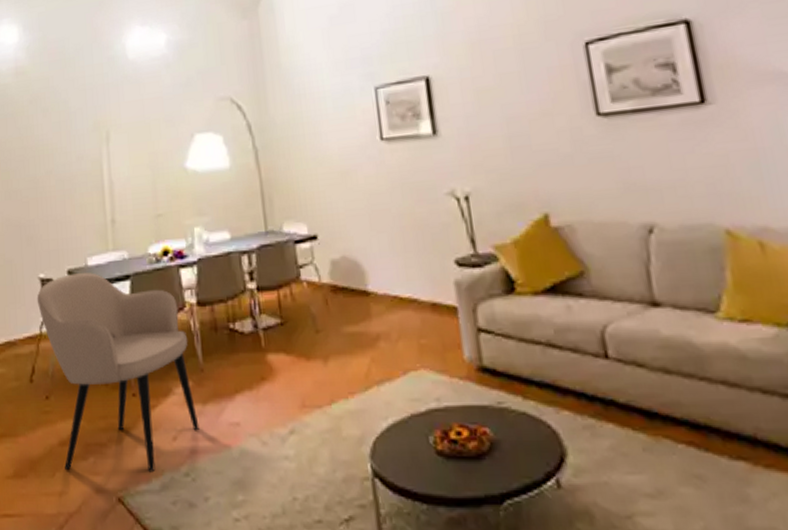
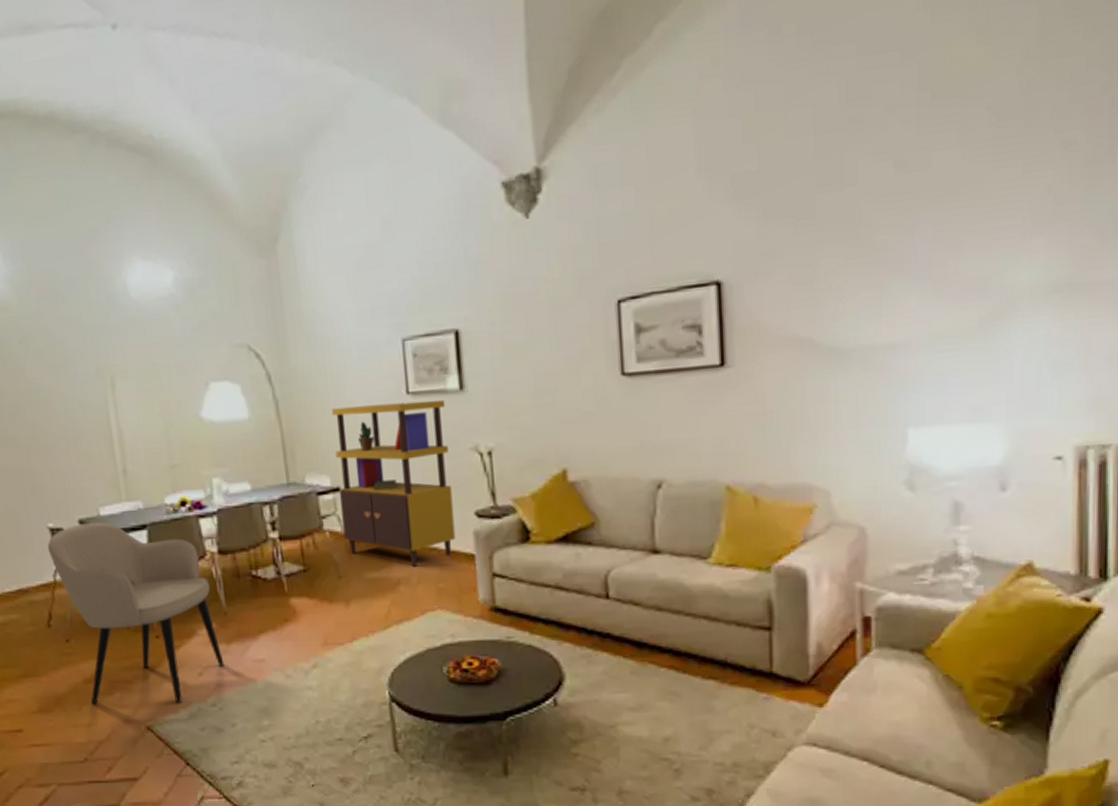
bookcase: none [308,144,436,320] -> present [331,399,456,567]

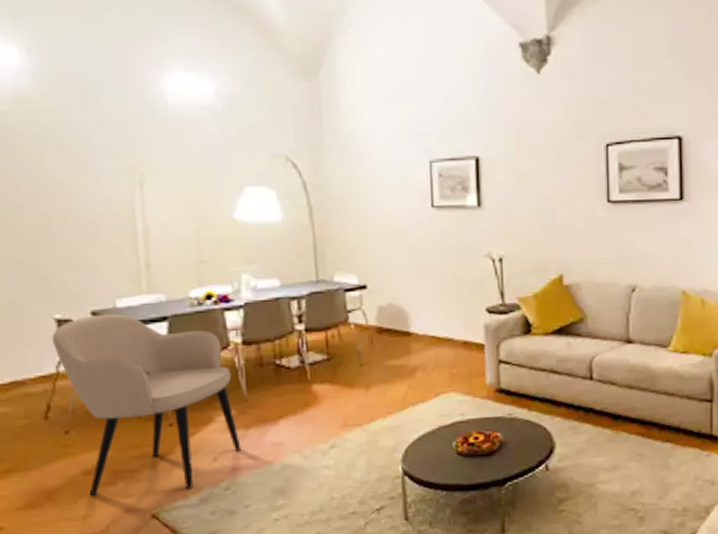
bookcase: present [331,399,456,567] -> none [362,213,469,355]

